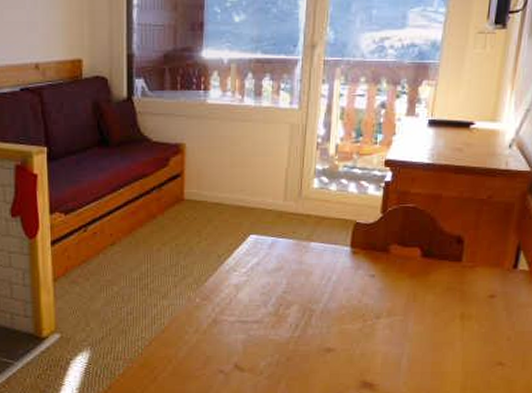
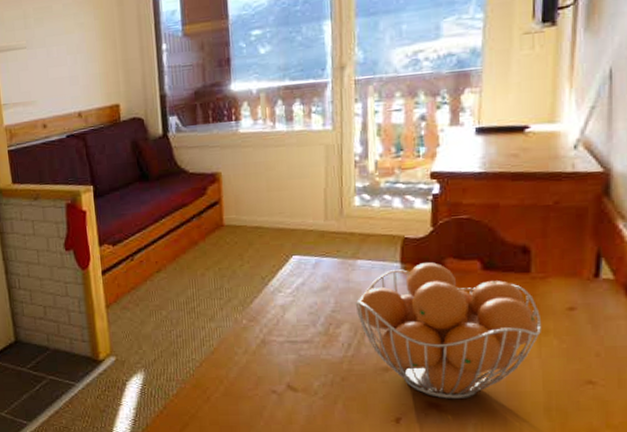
fruit basket: none [305,248,467,380] -> present [355,262,542,400]

